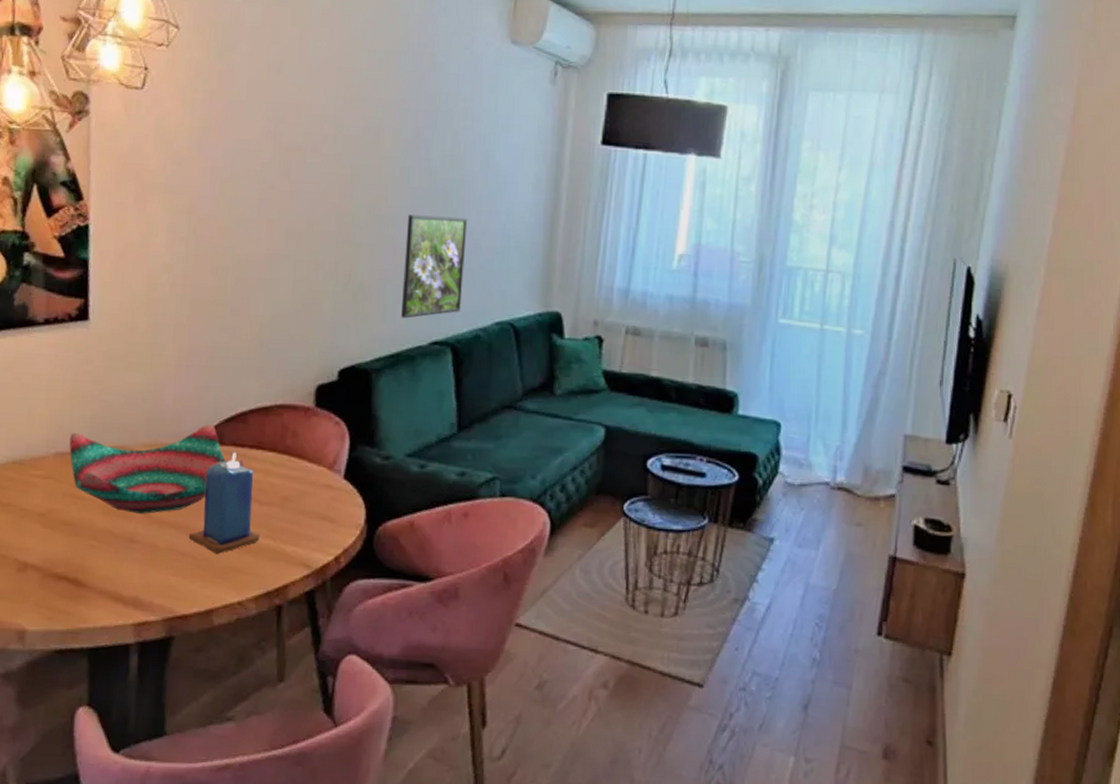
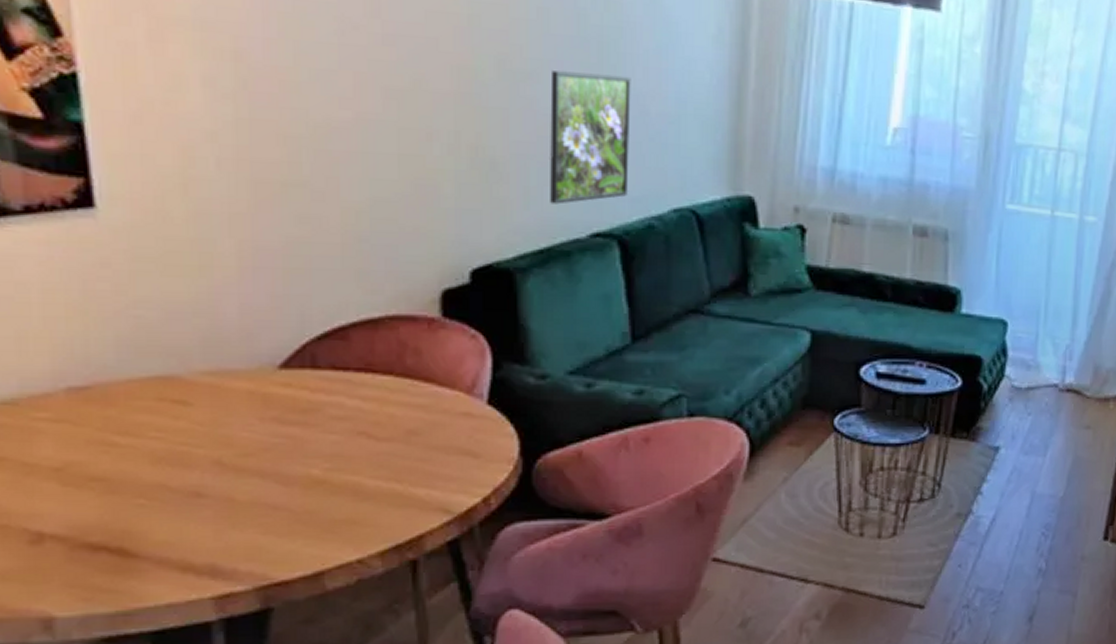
decorative bowl: present [69,424,245,514] -> none [87,343,350,461]
candle: present [189,452,260,554] -> none [281,377,380,504]

